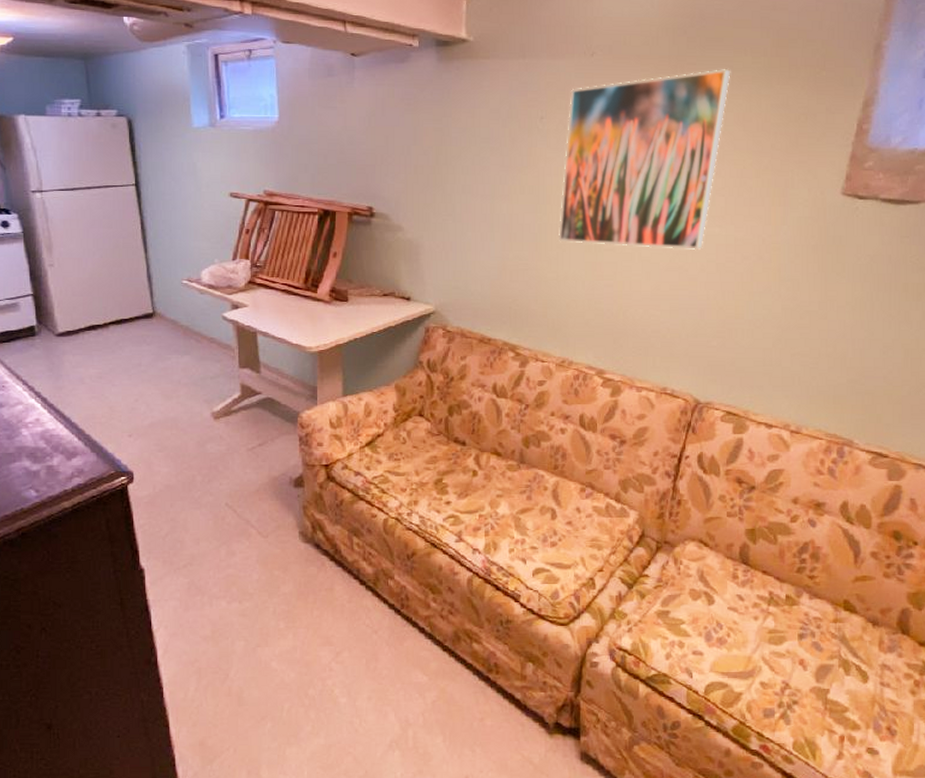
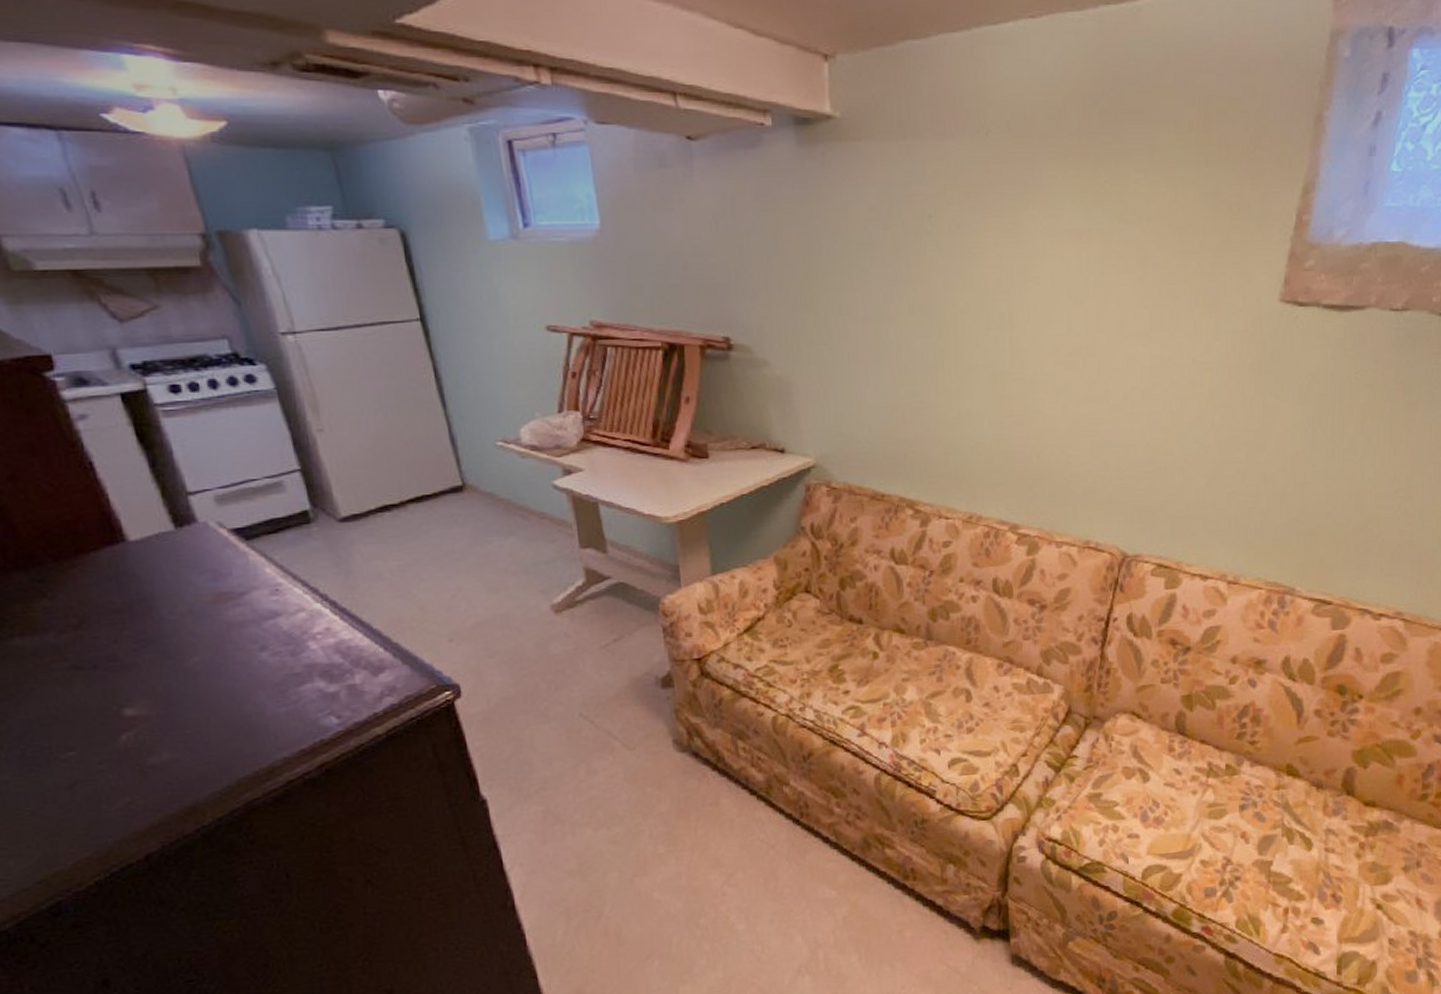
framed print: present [559,69,731,251] -> none [958,149,1152,376]

